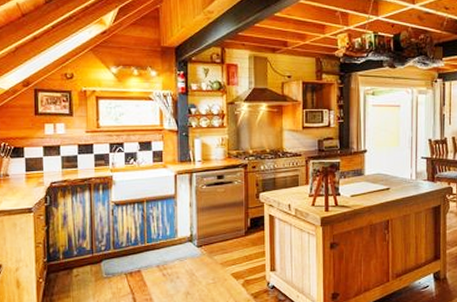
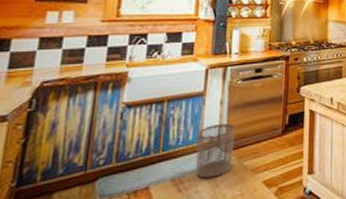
waste bin: none [173,222,205,267] -> present [195,123,236,179]

